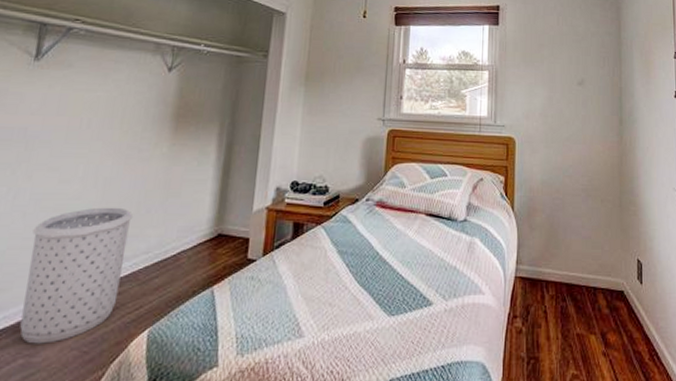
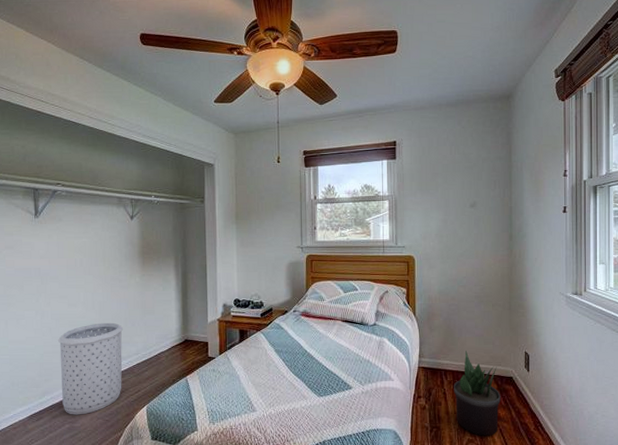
planter: none [555,257,610,369] -> present [453,351,501,436]

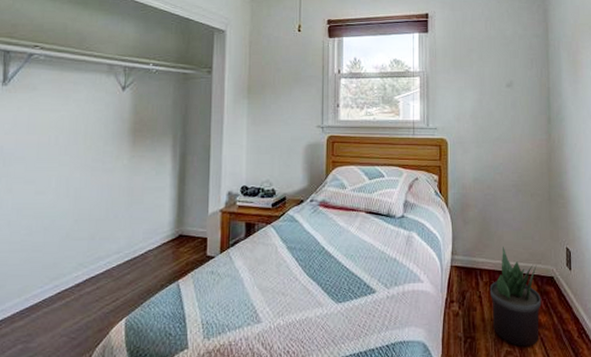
laundry basket: present [58,322,123,415] -> none [16,214,102,332]

